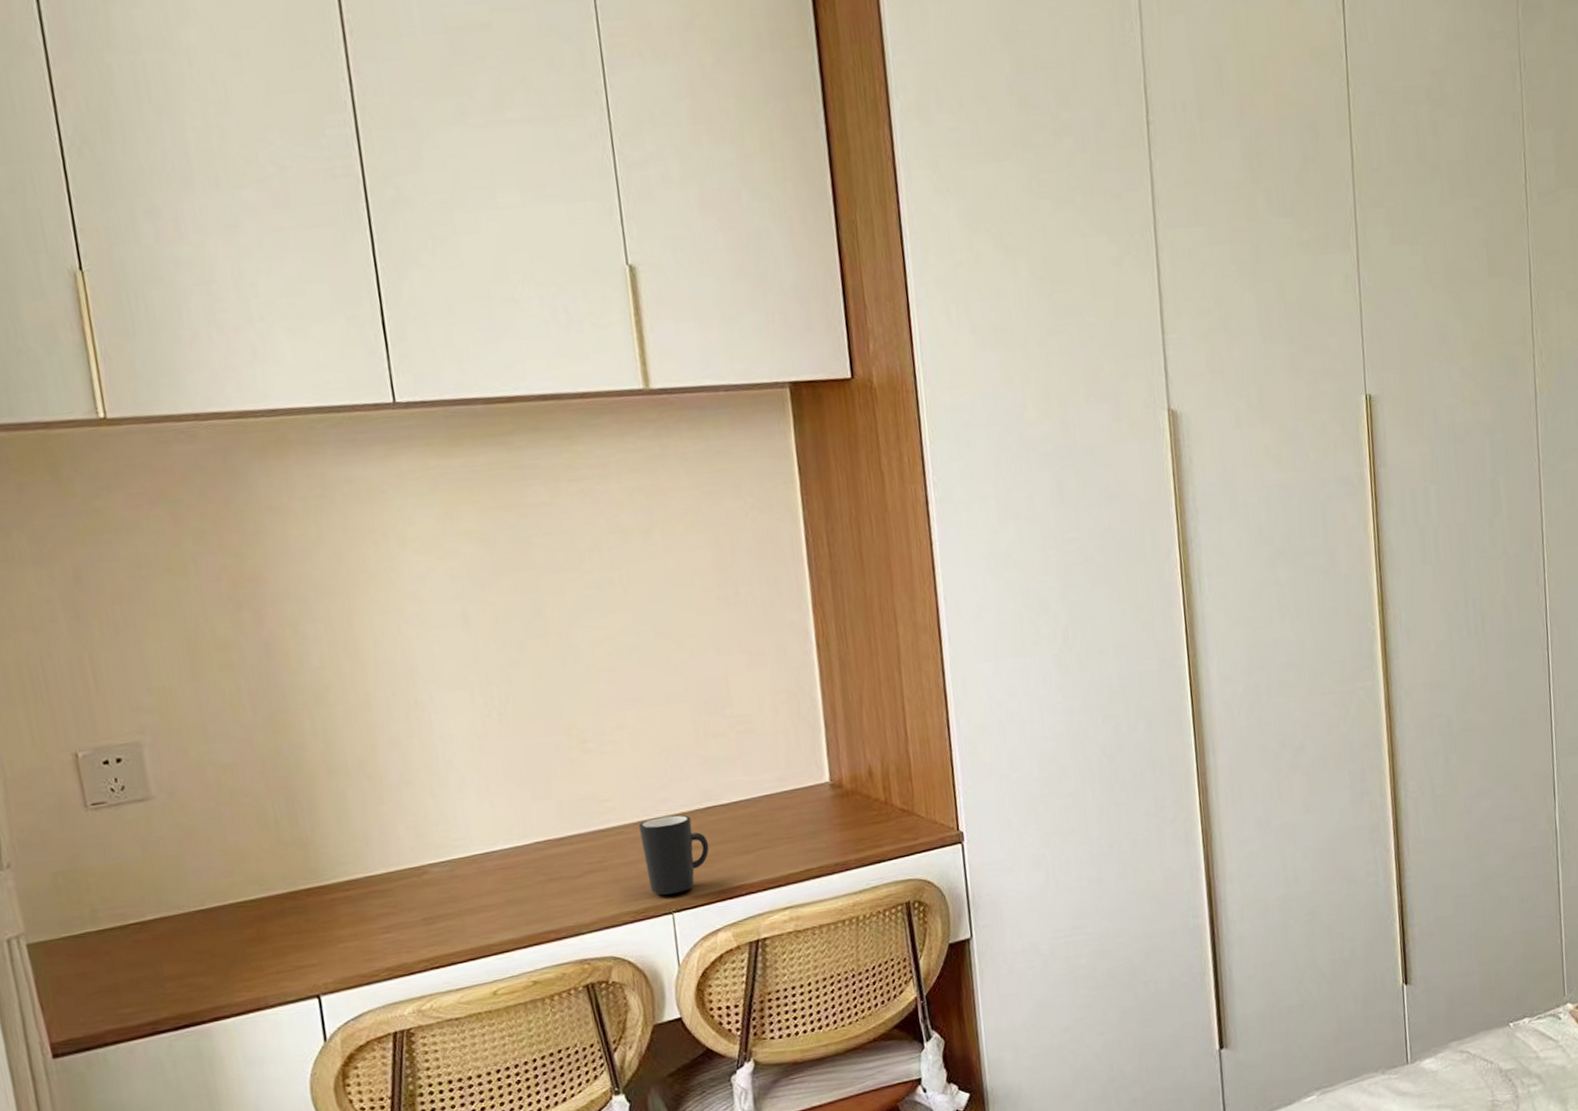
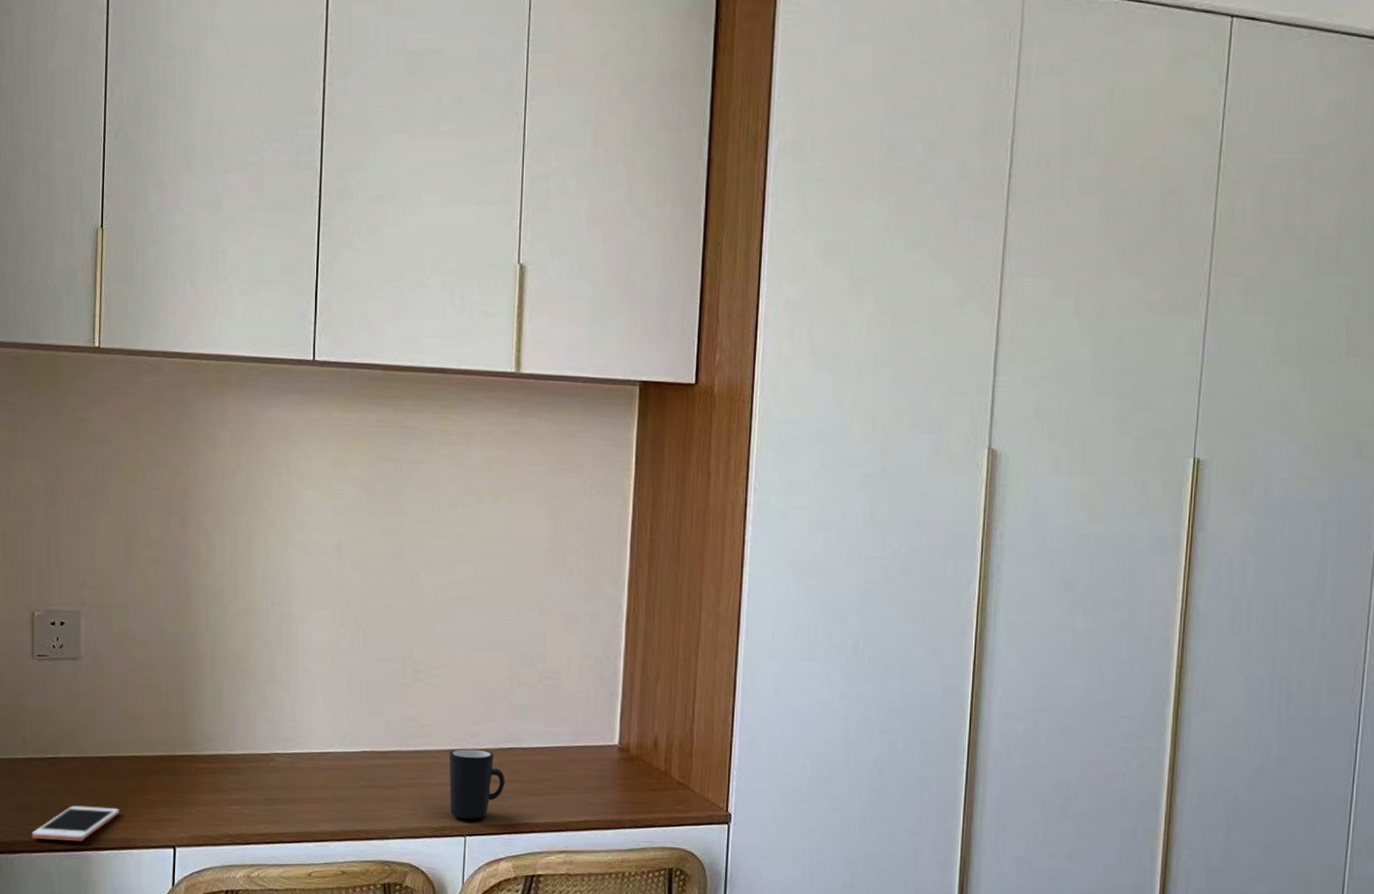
cell phone: none [125,966,240,1025] -> present [31,805,120,841]

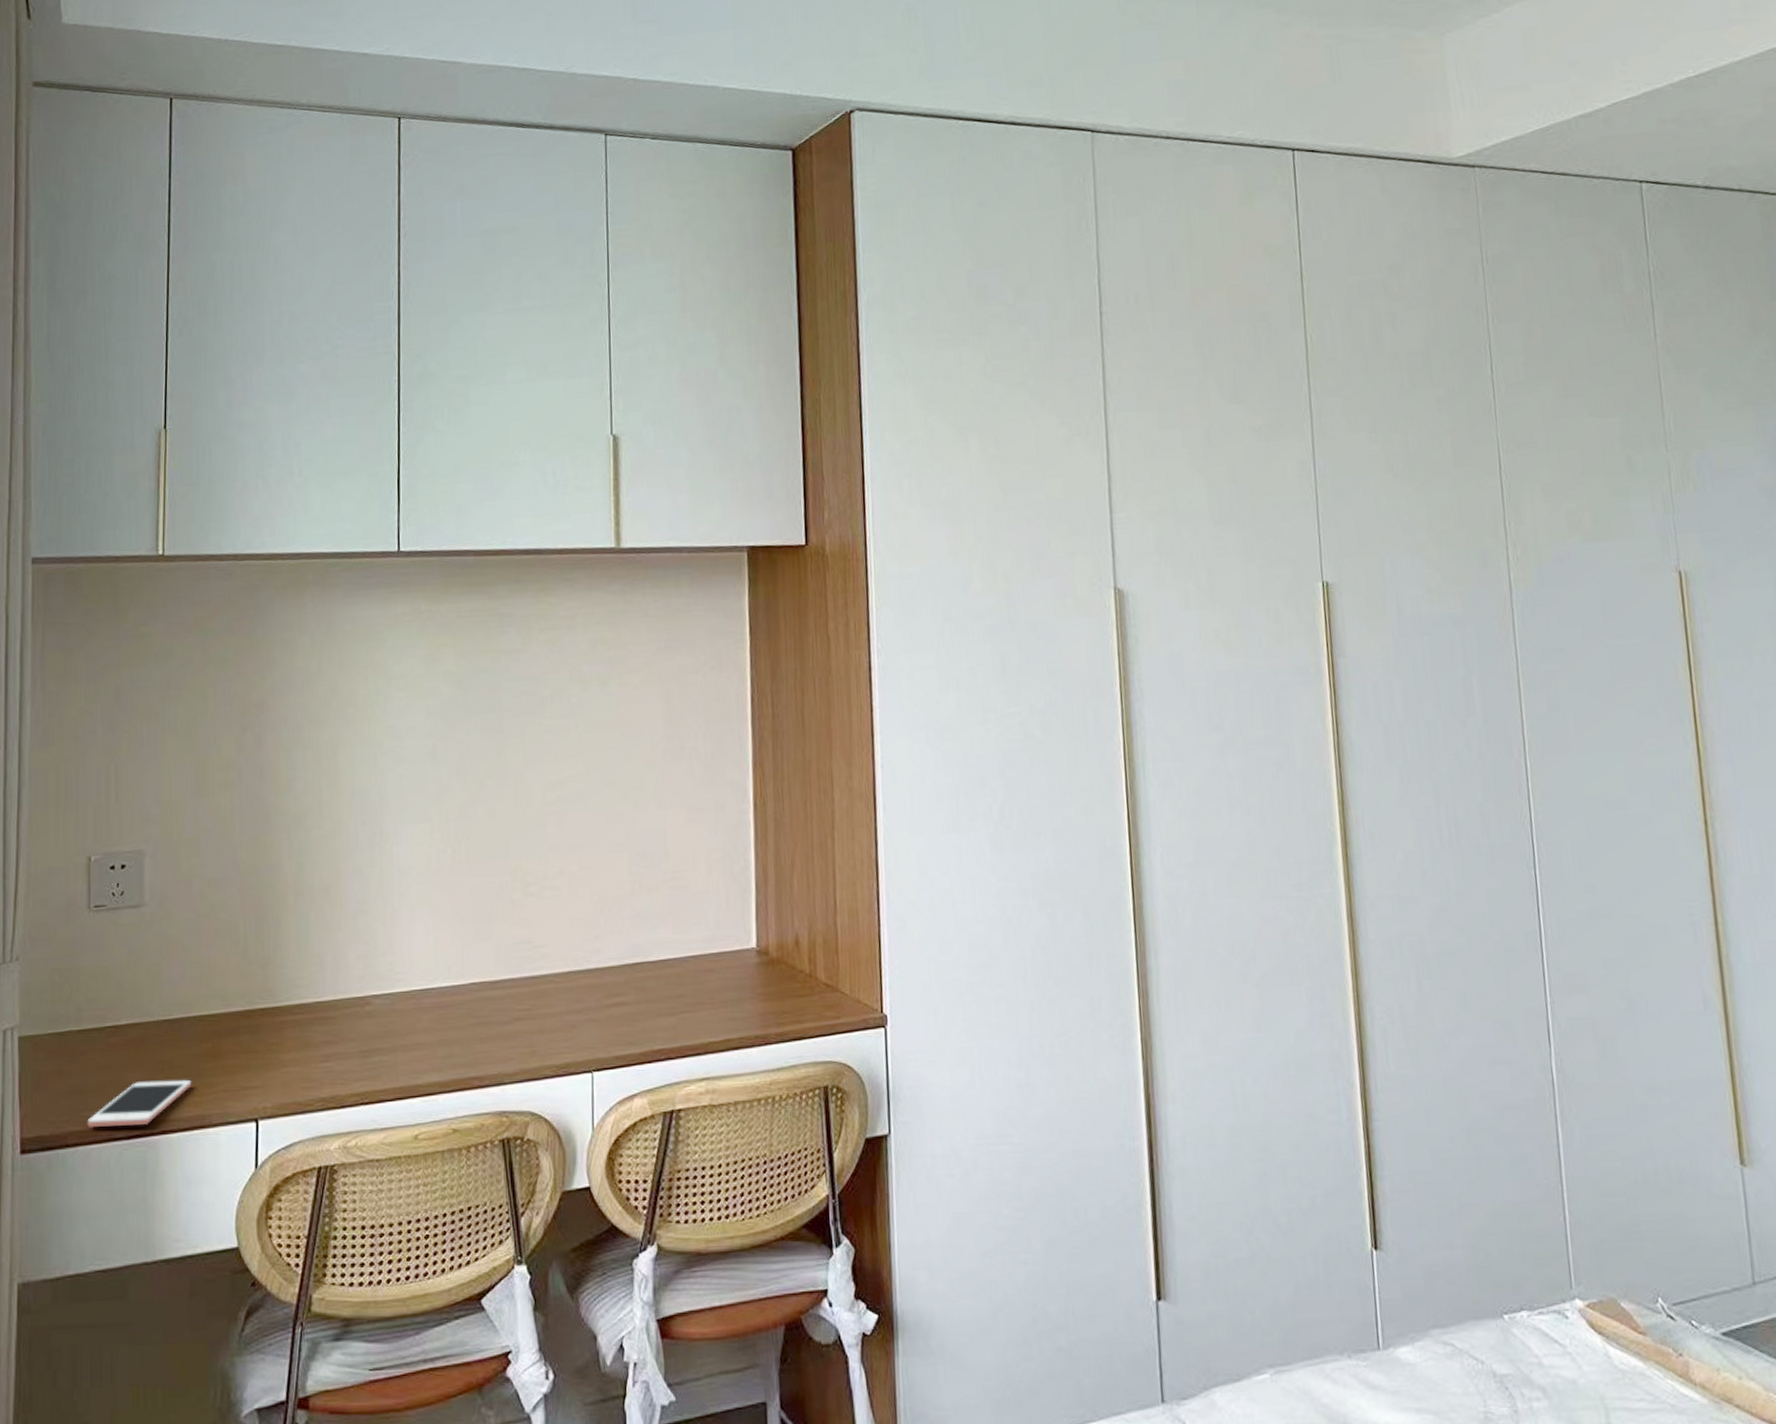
mug: present [449,749,505,820] -> none [569,968,634,1052]

